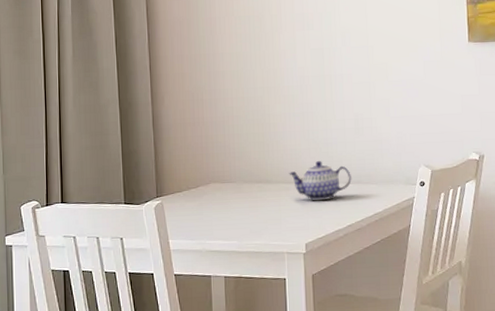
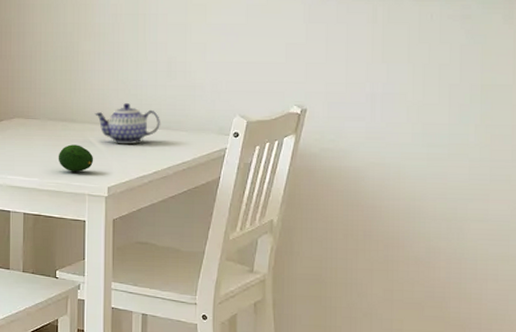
fruit: none [255,205,291,231] -> present [58,144,94,172]

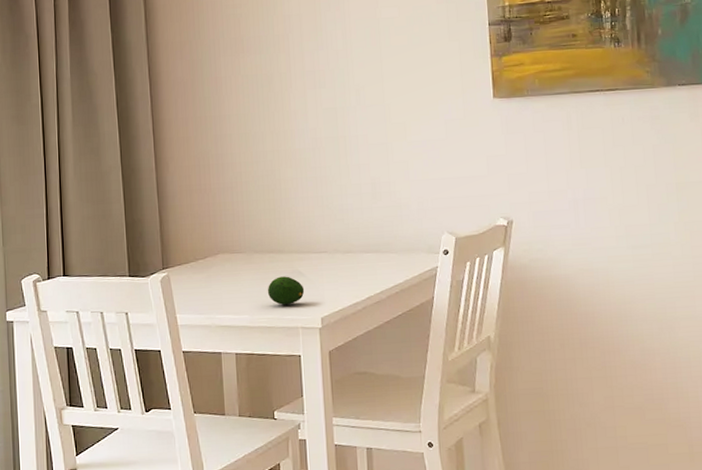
teapot: present [95,103,160,145] -> none [302,229,369,272]

